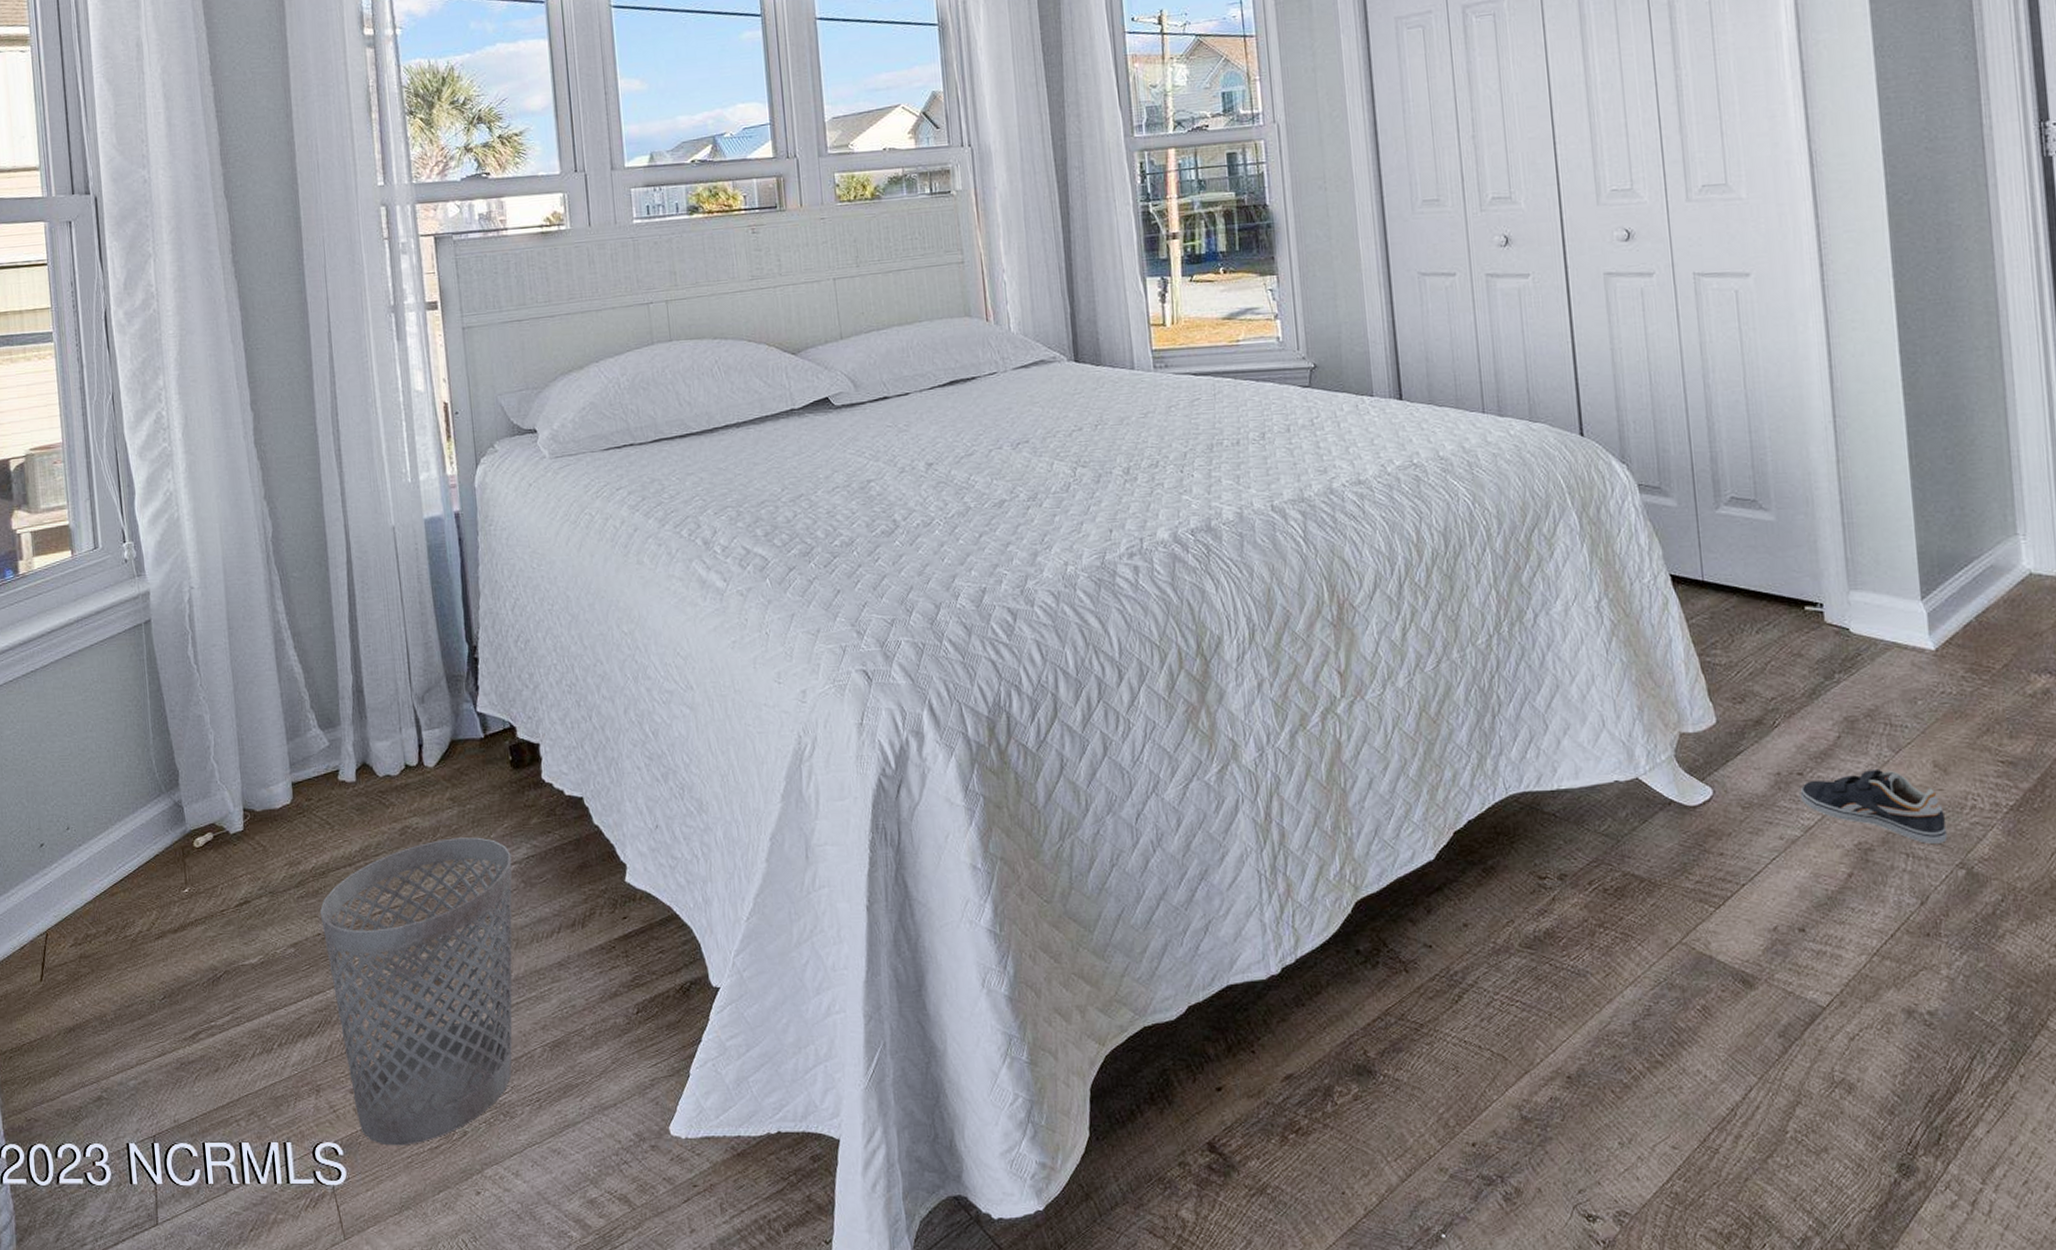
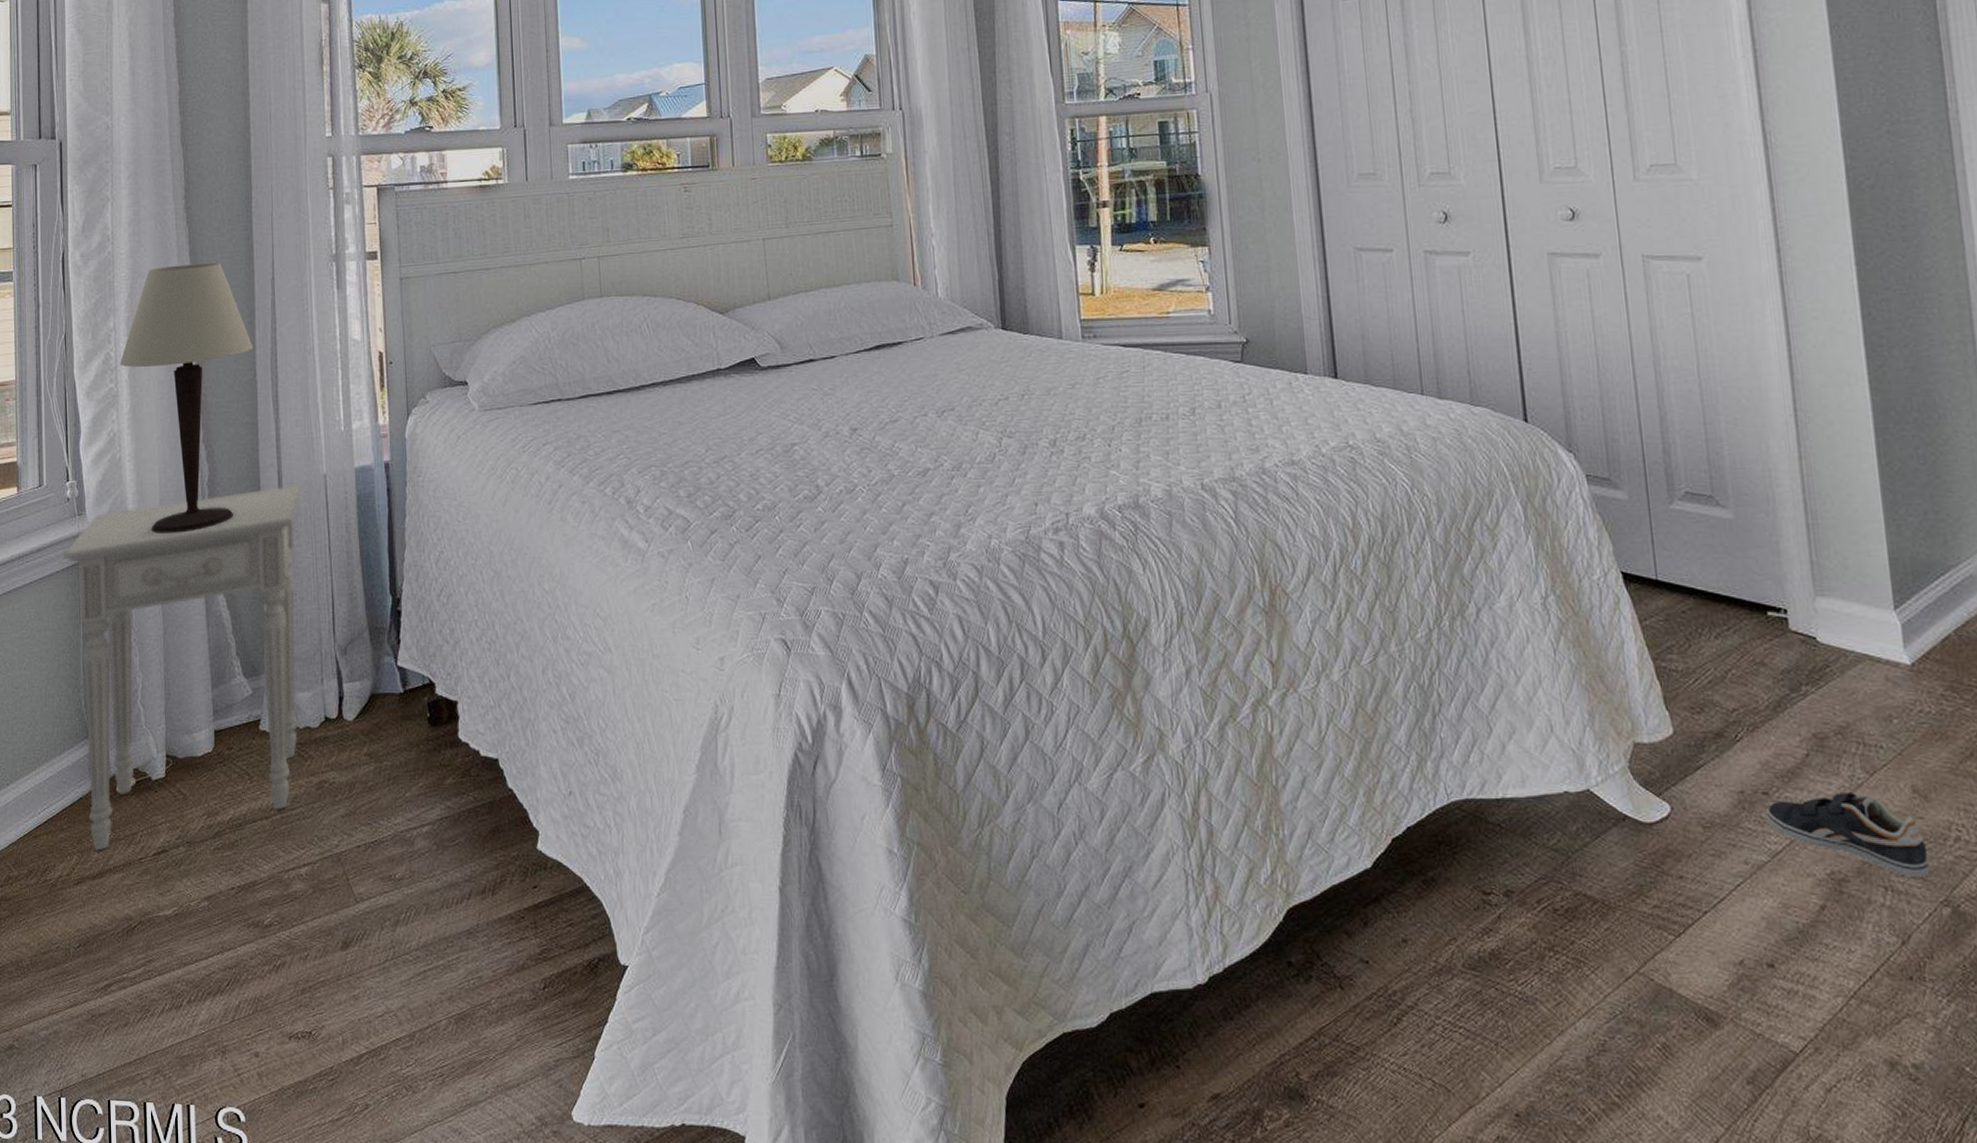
nightstand: none [125,537,378,905] -> present [64,484,301,851]
table lamp: none [172,317,312,593] -> present [119,263,253,535]
wastebasket: present [319,837,513,1146] -> none [234,795,425,1116]

